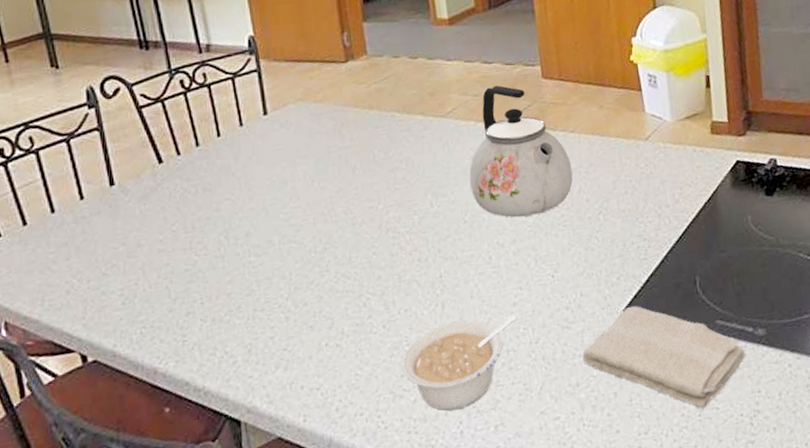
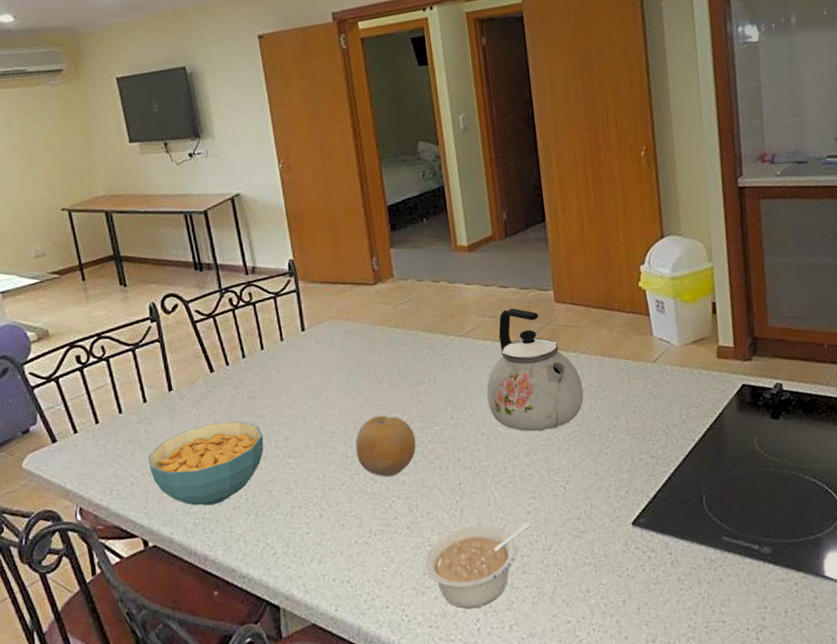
cereal bowl: none [87,217,221,314] -> present [149,421,264,506]
fruit: none [325,205,393,273] -> present [355,415,416,477]
washcloth: present [583,306,746,409] -> none [593,519,752,621]

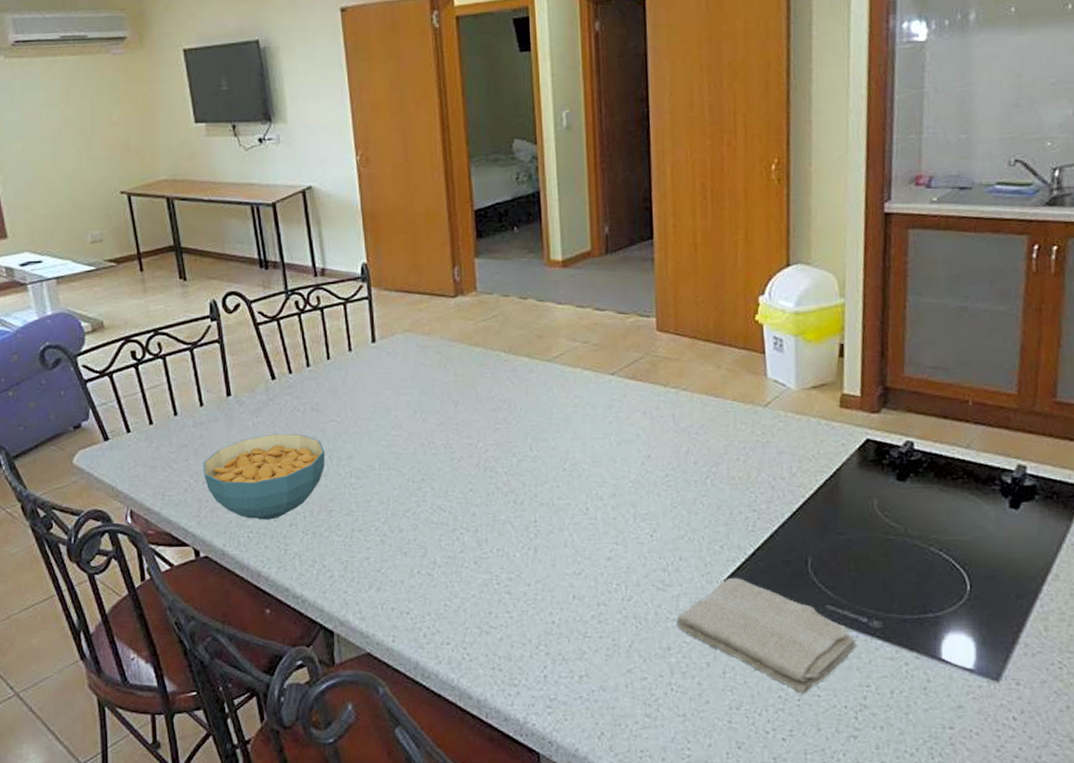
fruit: present [355,415,416,477] -> none [424,440,490,506]
legume: present [424,522,531,609] -> none [491,567,611,654]
kettle: present [486,308,584,432] -> none [572,333,682,472]
washcloth: none [593,519,752,621] -> present [676,578,857,694]

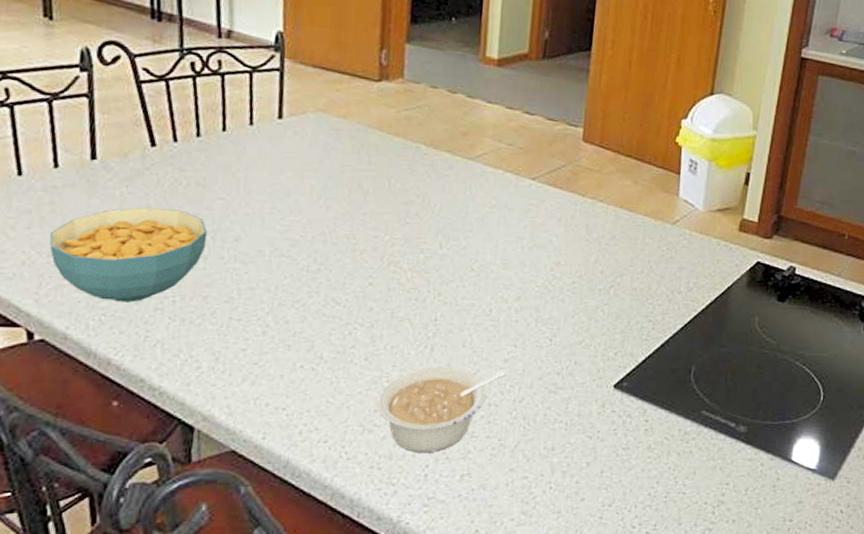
legume: none [491,567,611,654] -> present [377,366,506,453]
washcloth: present [676,578,857,694] -> none [563,383,723,491]

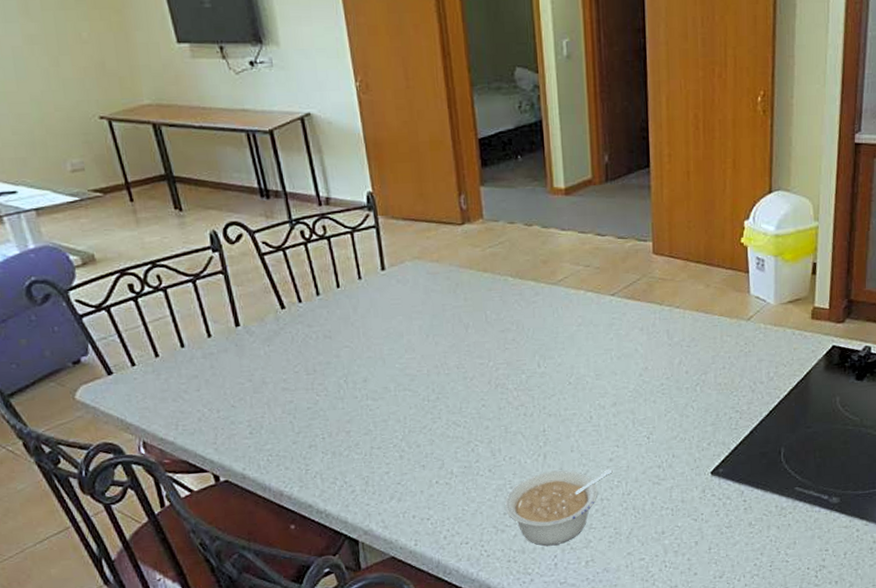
cereal bowl: present [49,207,208,302] -> none [216,360,341,444]

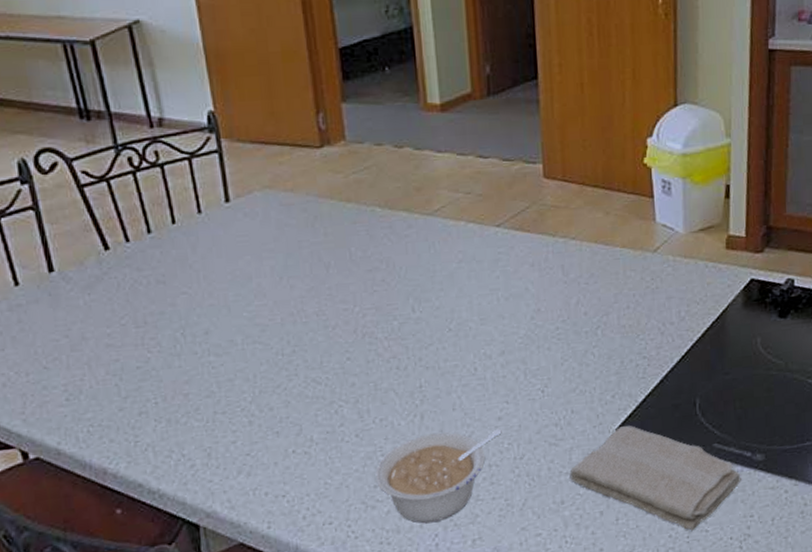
washcloth: none [670,469,819,561] -> present [569,426,741,531]

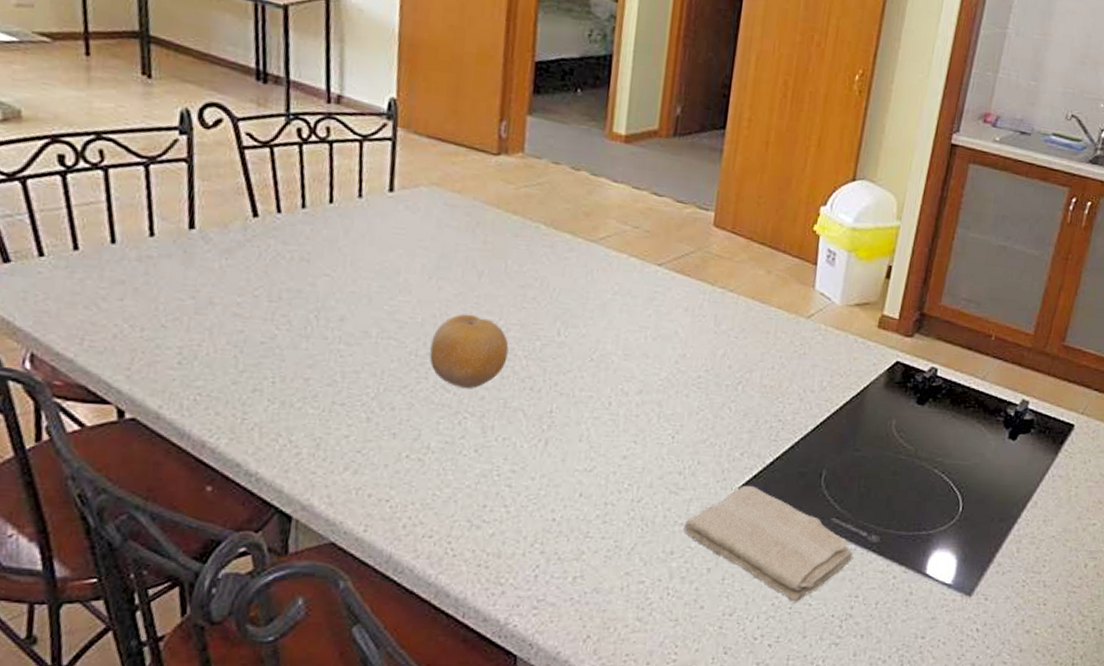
fruit: none [294,306,369,378] -> present [429,314,509,388]
legume: present [375,428,502,523] -> none [486,461,625,553]

